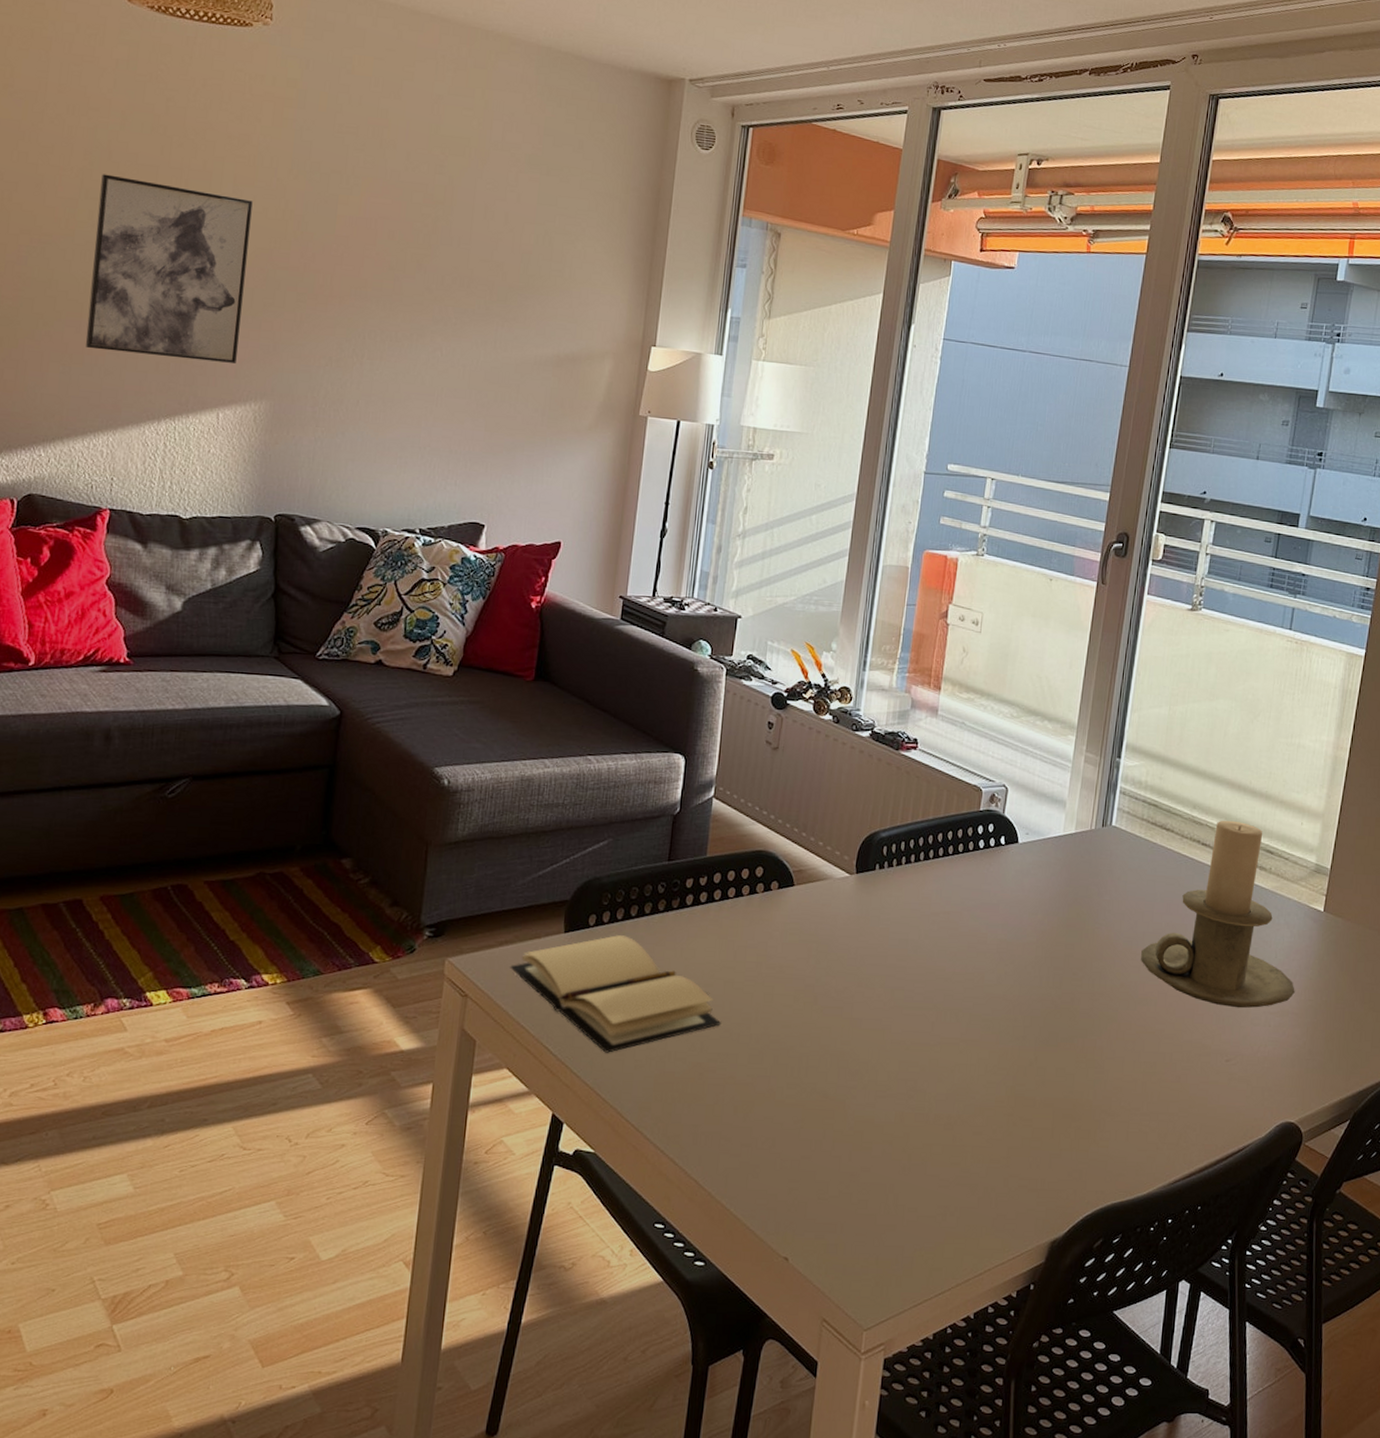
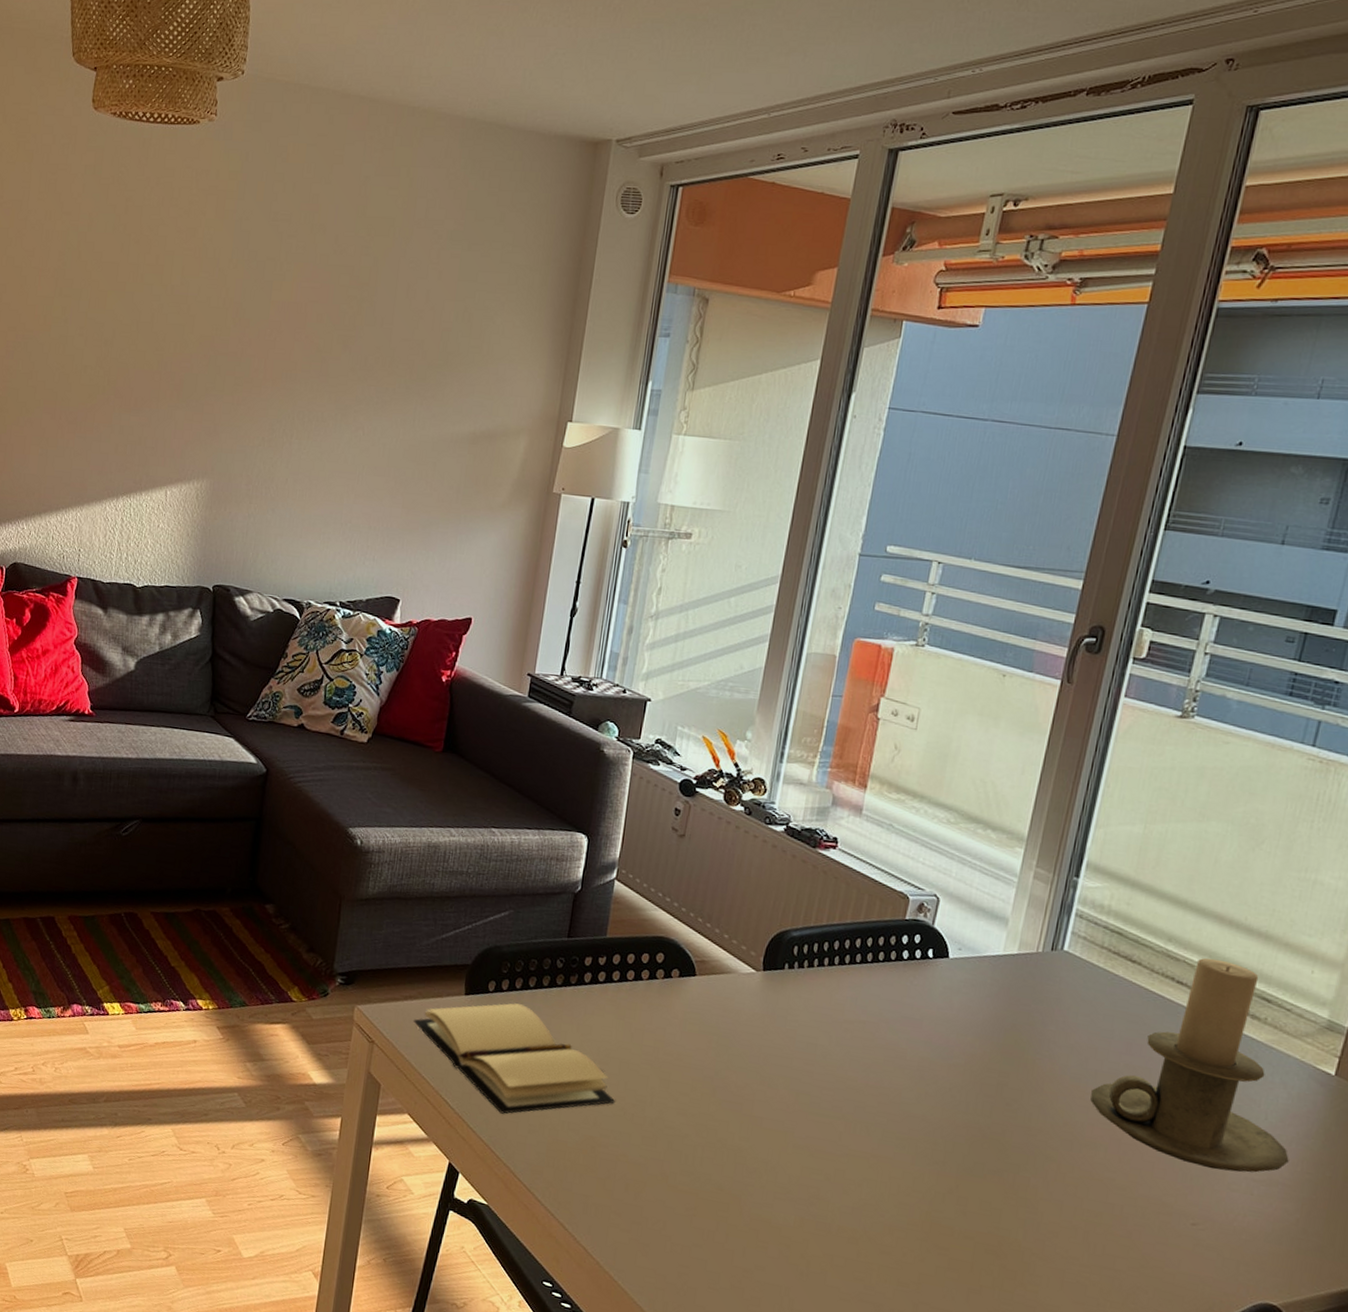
wall art: present [85,174,253,363] -> none [59,273,198,445]

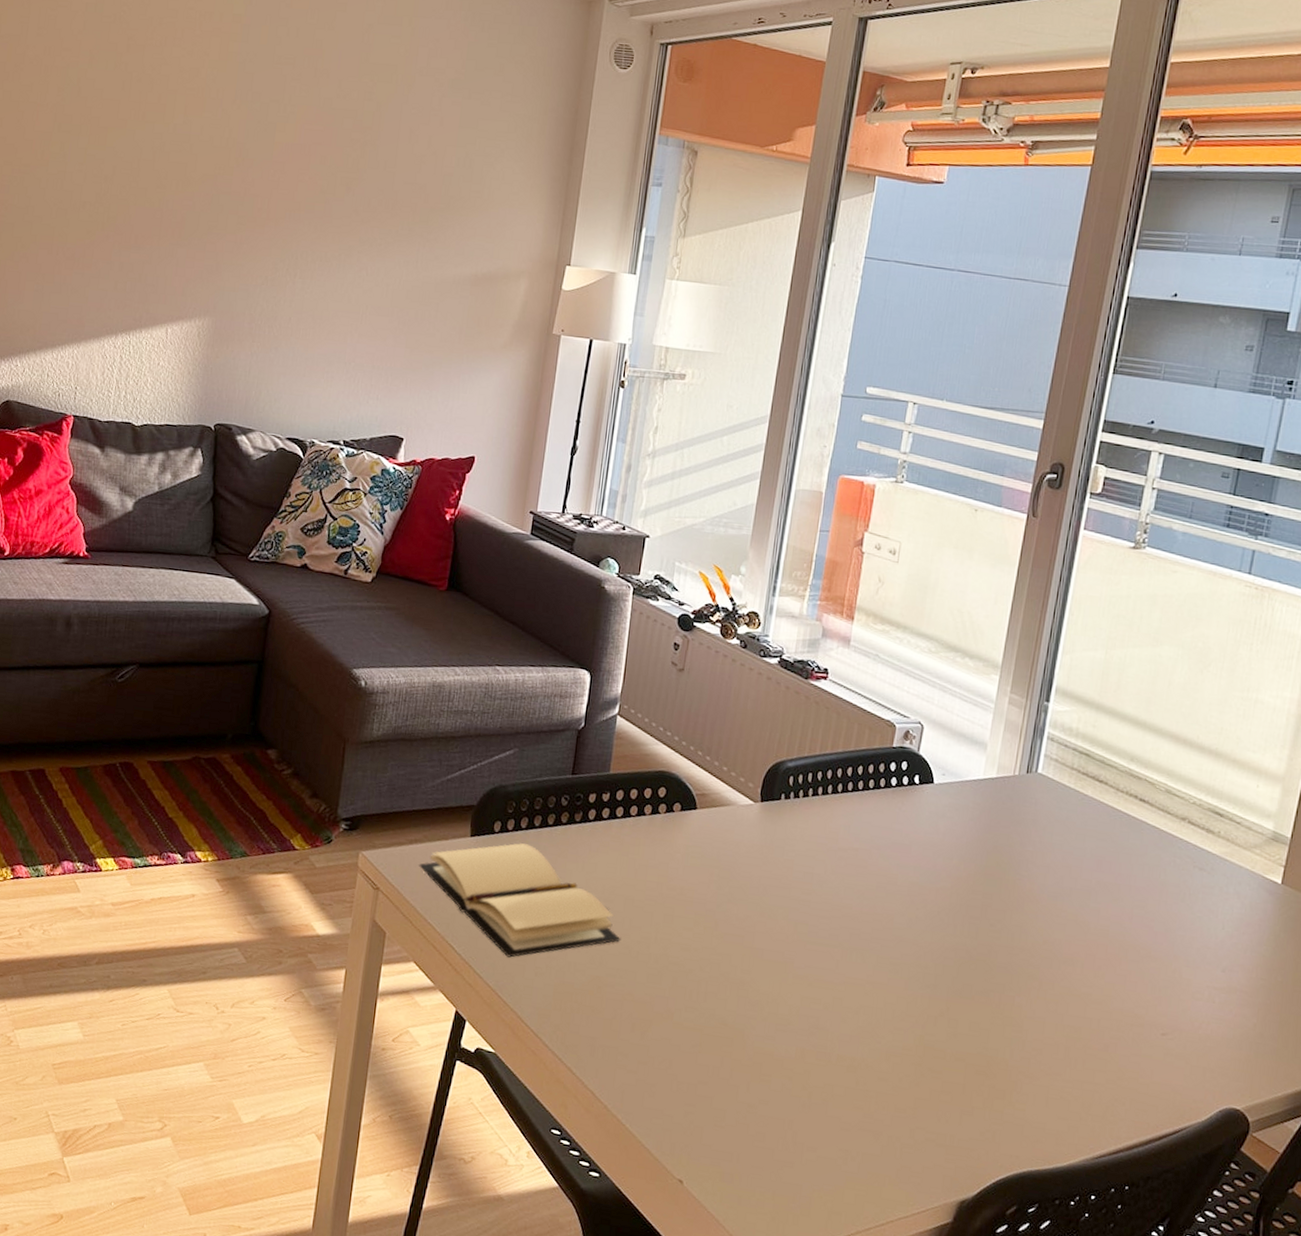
candle holder: present [1090,957,1289,1173] -> none [1067,775,1245,981]

